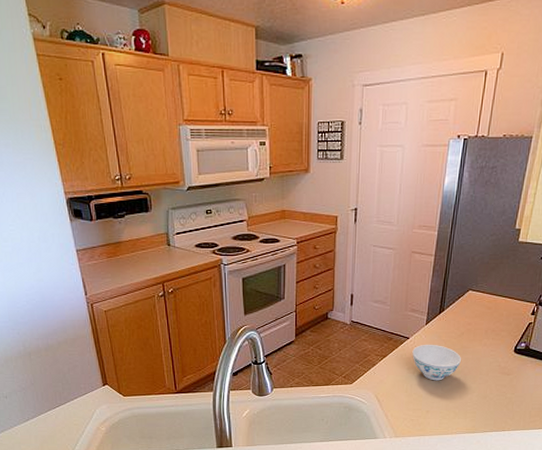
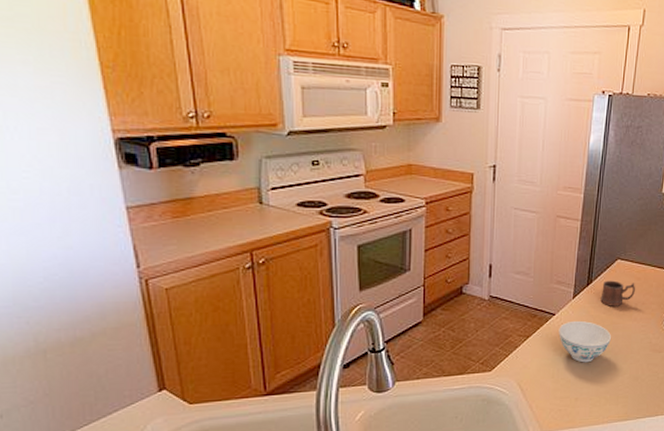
mug: none [451,309,487,332] -> present [600,280,636,306]

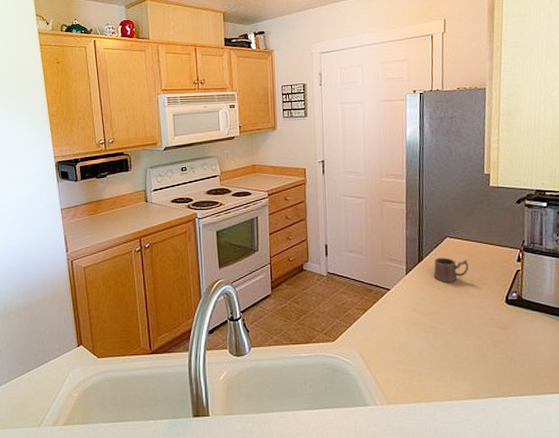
bowl: present [558,321,611,363] -> none [395,296,449,337]

